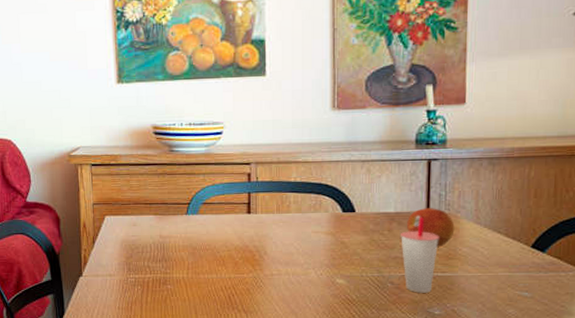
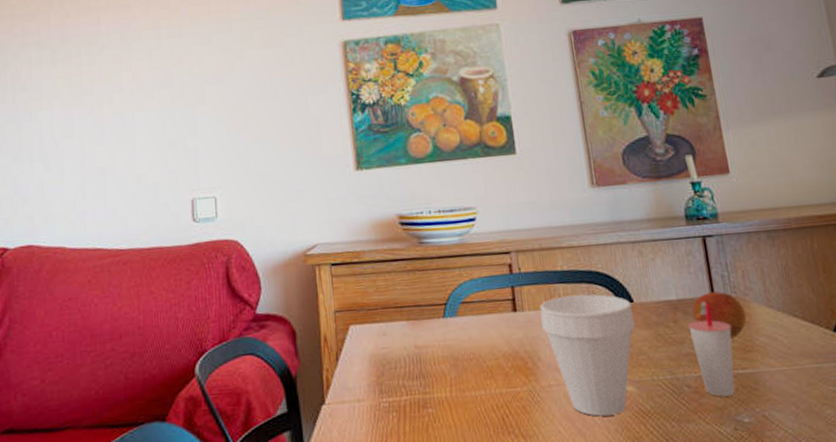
cup: none [271,203,354,301] -> present [540,294,636,417]

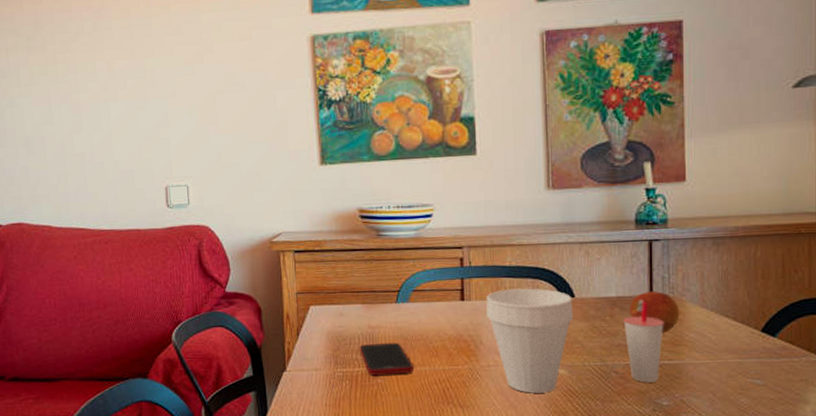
cell phone: none [406,363,468,404] -> present [359,342,413,375]

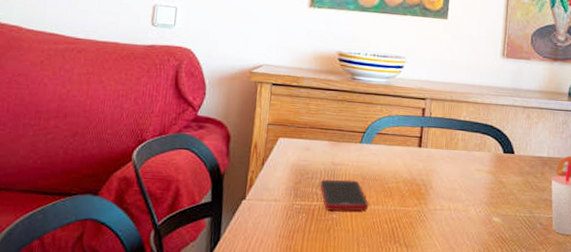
cup: present [486,288,574,393] -> none [439,141,512,238]

